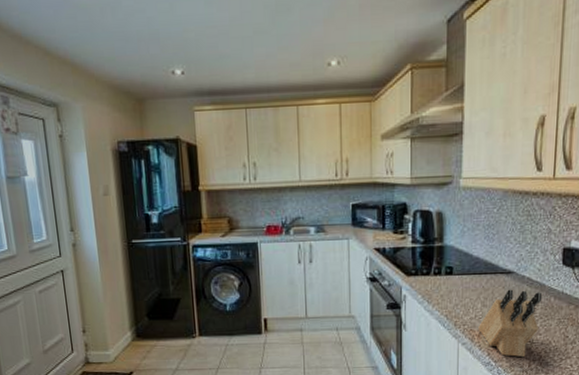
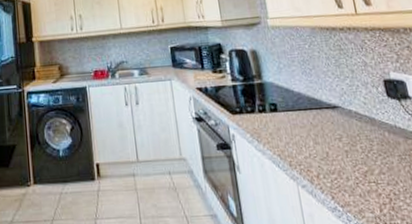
knife block: present [478,289,543,357] -> none [315,124,381,200]

